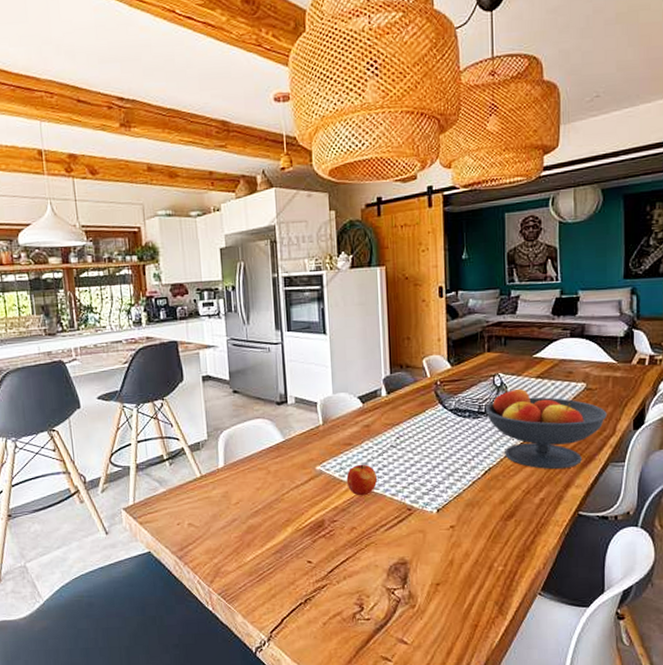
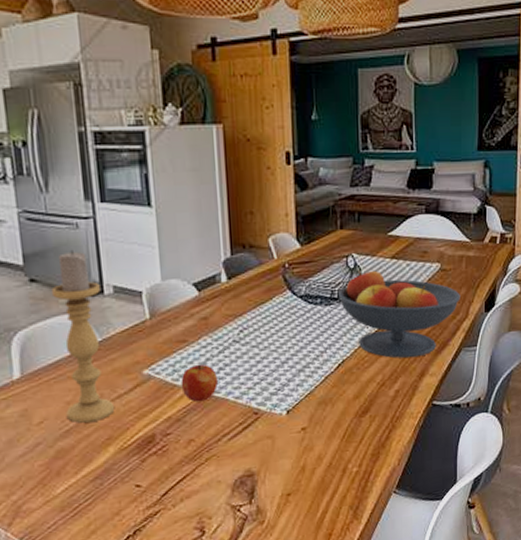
candle holder: none [249,368,293,506] -> present [52,249,115,423]

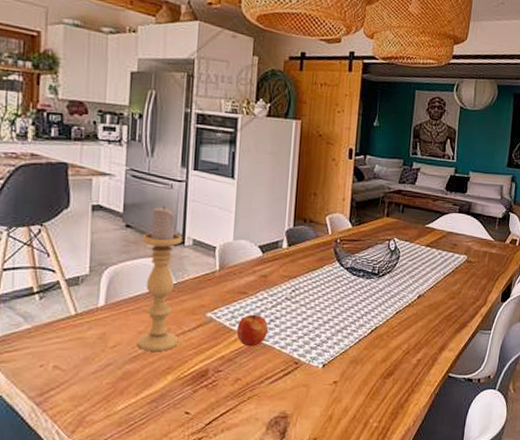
fruit bowl: present [337,270,460,359] -> none [378,252,482,333]

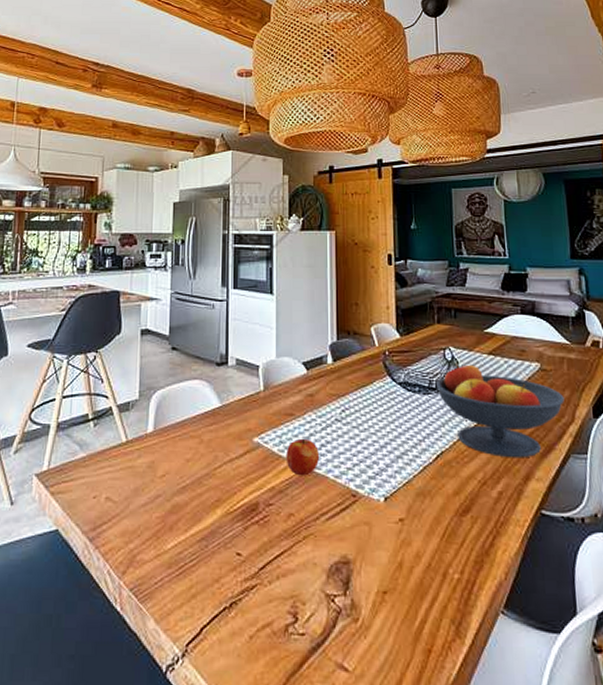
candle holder: present [136,205,182,351] -> none [184,325,226,481]
fruit bowl: none [378,252,482,333] -> present [435,363,565,458]

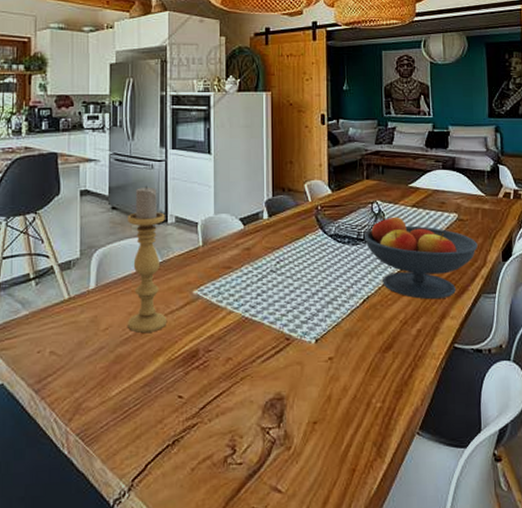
candle holder: none [184,325,226,481] -> present [127,185,167,333]
apple: present [286,438,319,476] -> none [224,289,255,324]

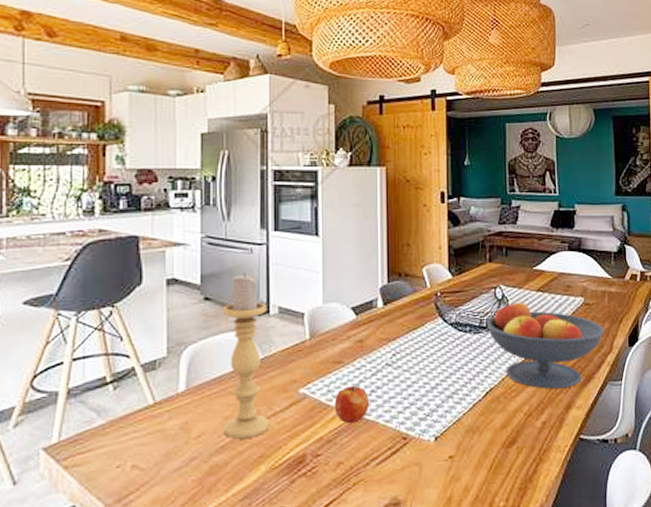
apple: none [224,289,255,324] -> present [334,385,369,424]

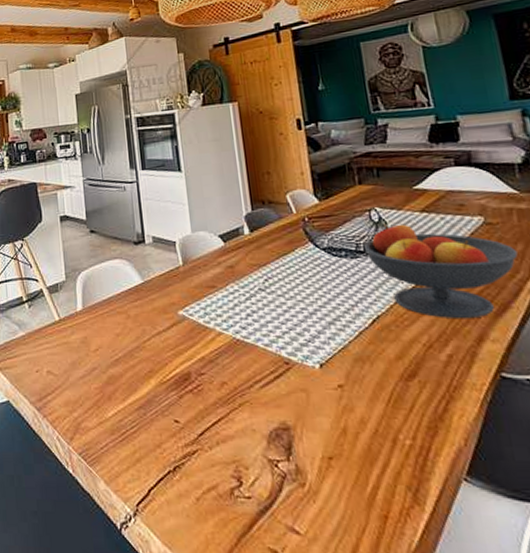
candle holder: present [223,272,270,439] -> none [106,207,156,354]
apple: present [334,385,369,424] -> none [212,309,247,346]

